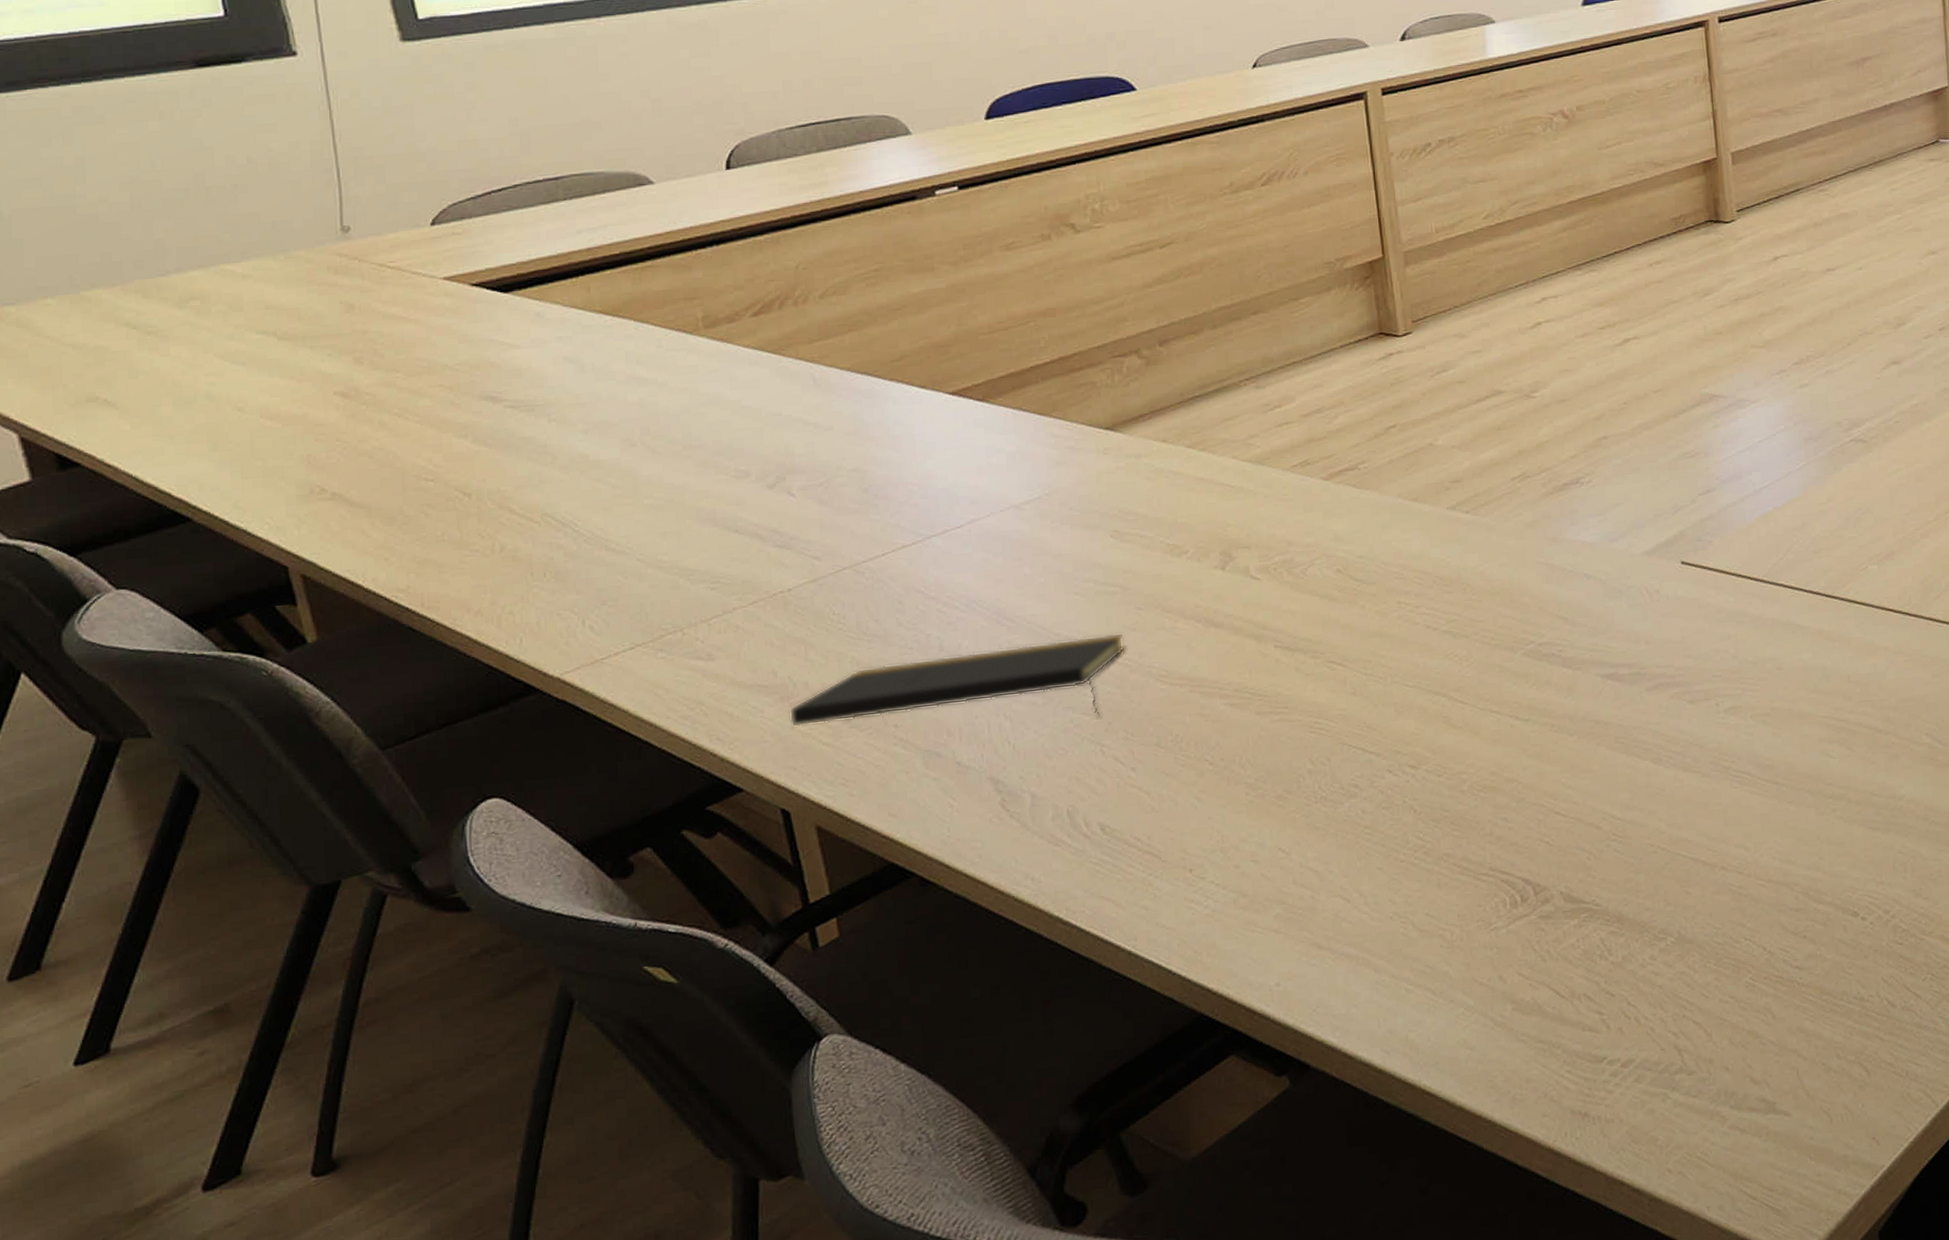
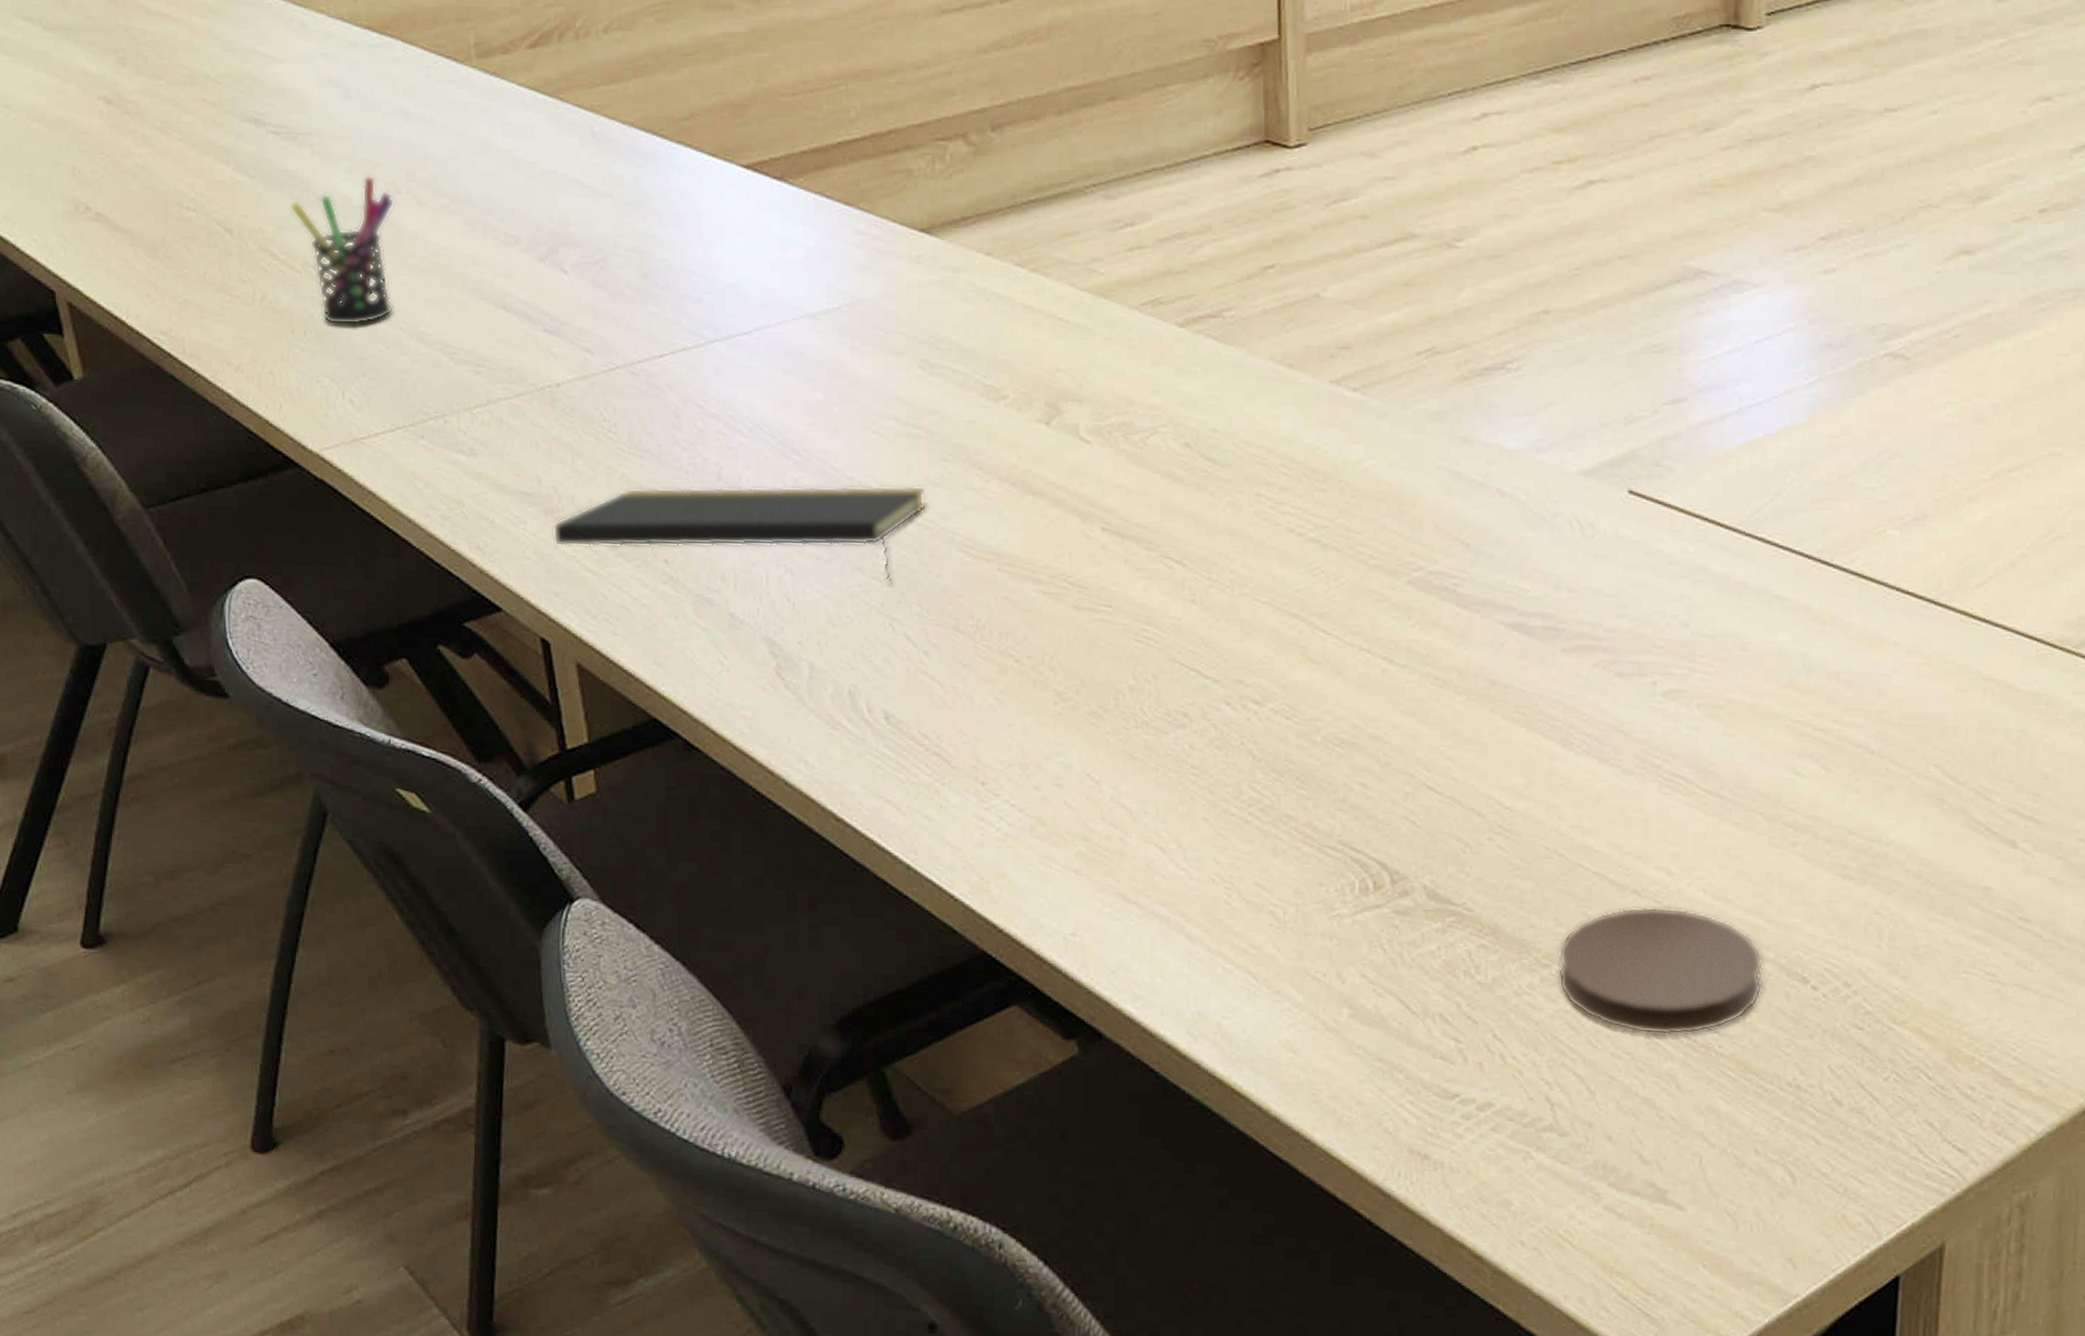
pen holder: none [527,433,631,565] -> present [289,175,394,326]
coaster: none [1670,874,1826,980] -> present [1558,906,1763,1036]

